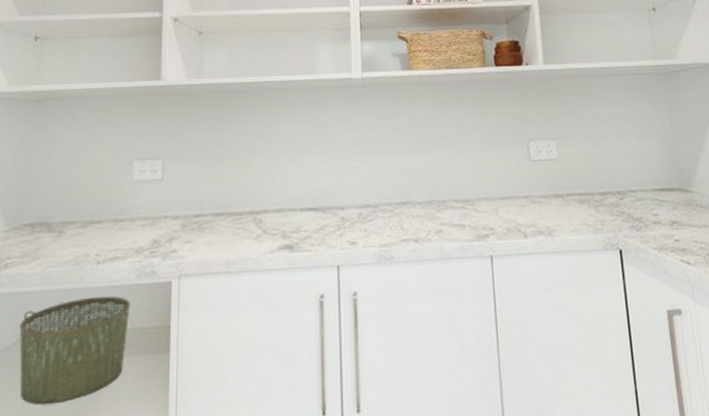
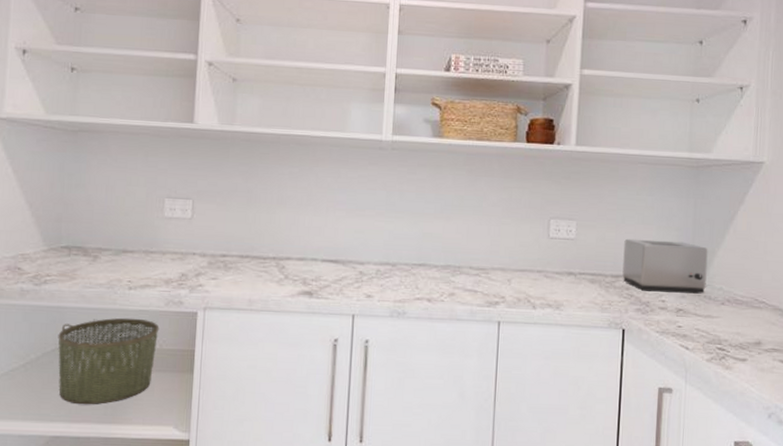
toaster: none [606,150,696,206] -> present [622,238,708,294]

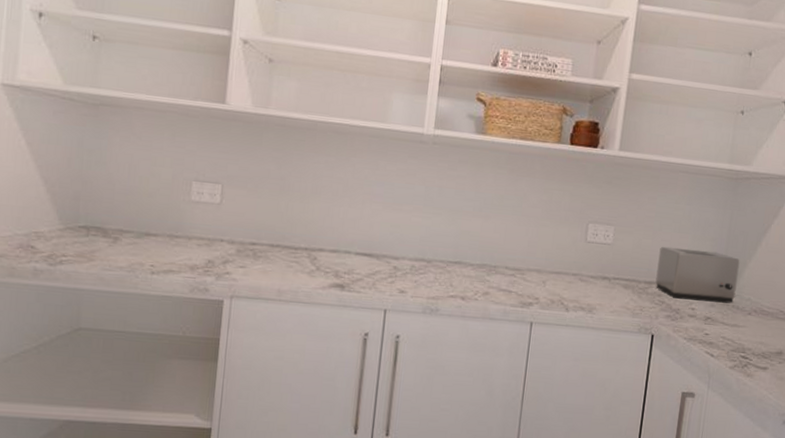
basket: present [58,317,160,404] -> none [73,302,183,390]

